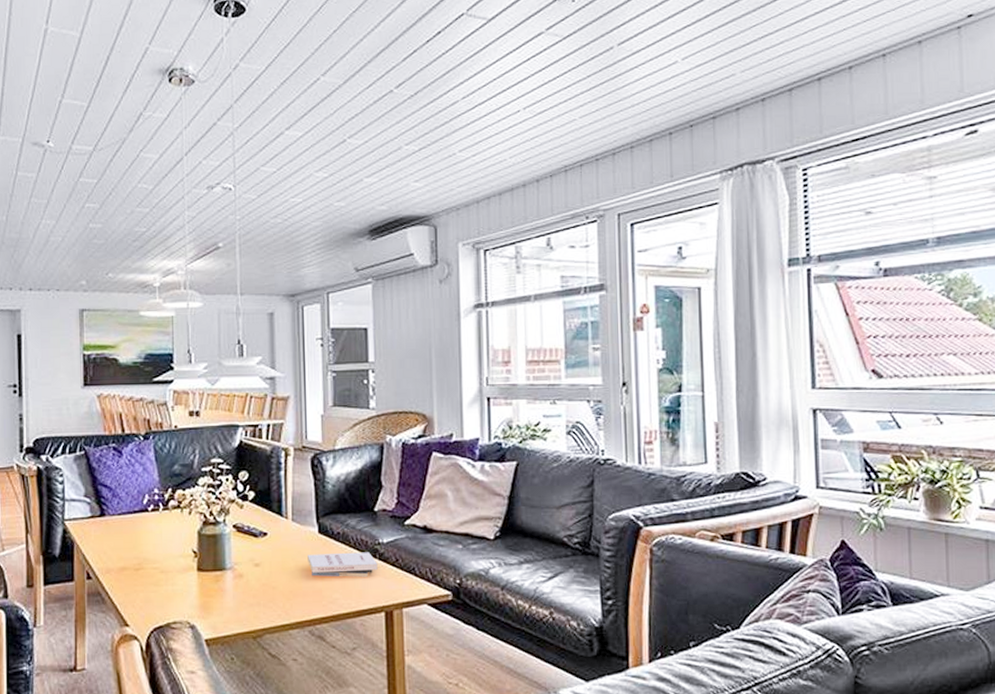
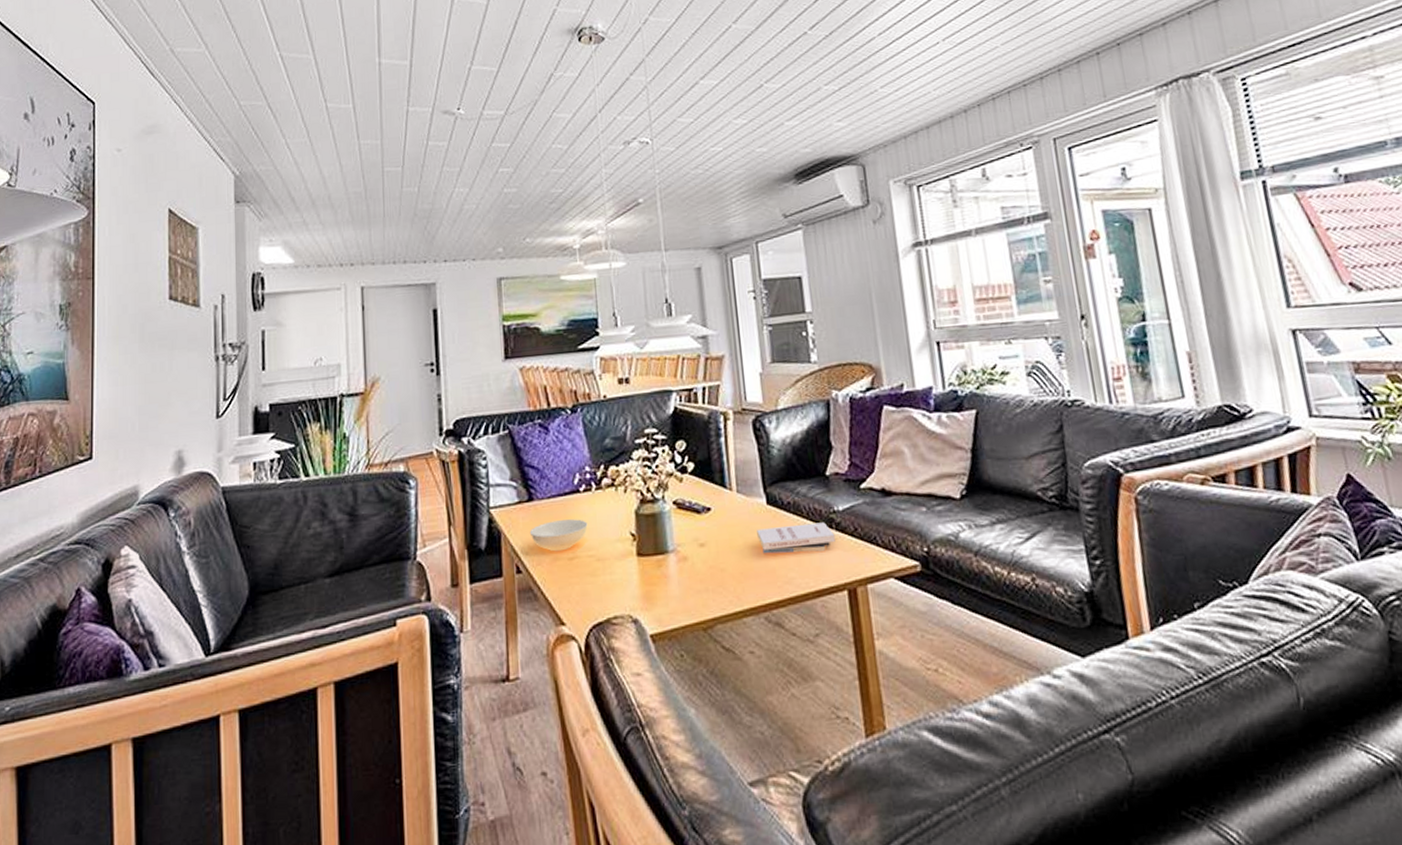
bowl: none [100,535,154,563] -> present [529,519,588,552]

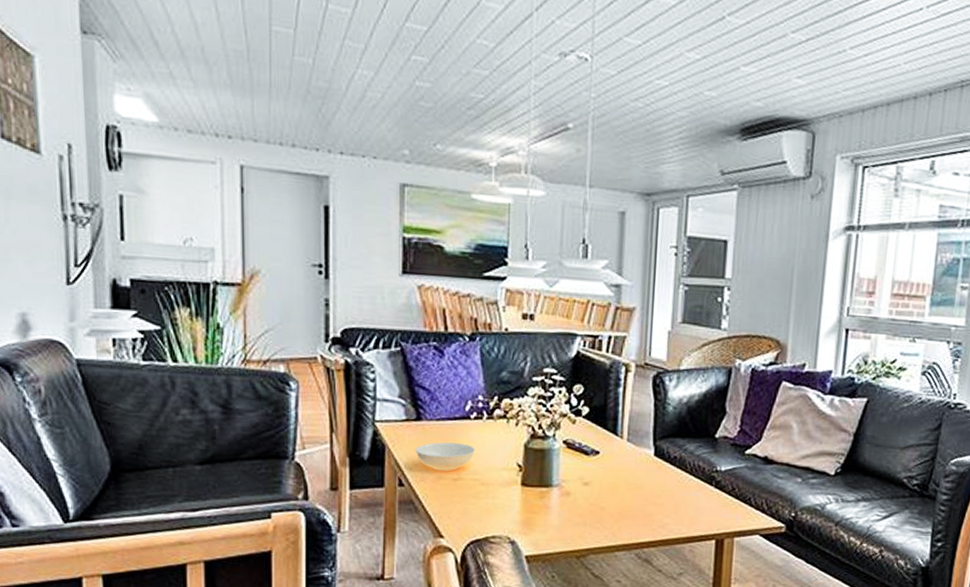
books: present [757,522,836,554] -> none [640,477,713,504]

